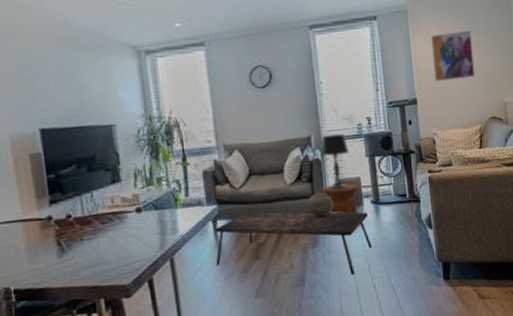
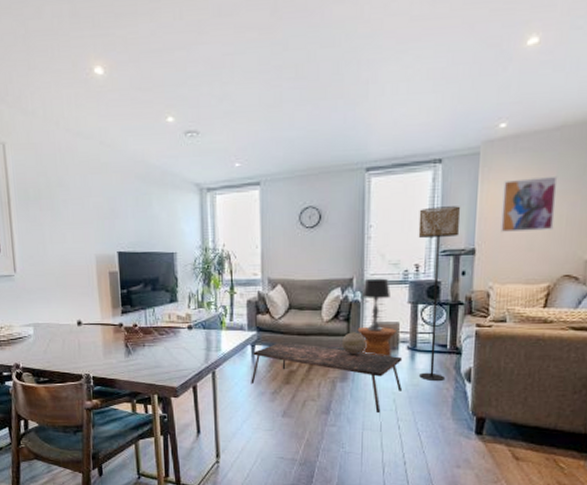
floor lamp: none [363,59,409,233] -> present [418,206,461,380]

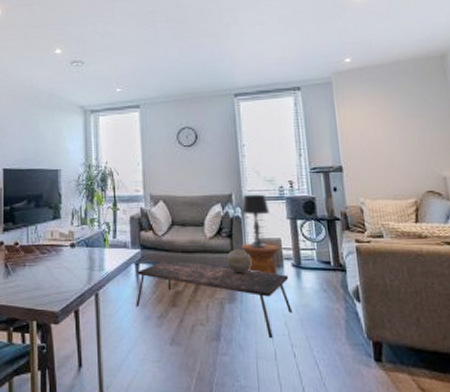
floor lamp: present [418,206,461,380] -> none [286,127,333,301]
wall art: present [501,175,558,232] -> none [357,102,409,151]

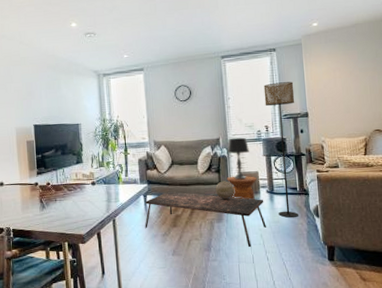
floor lamp: none [286,127,333,301] -> present [263,82,298,218]

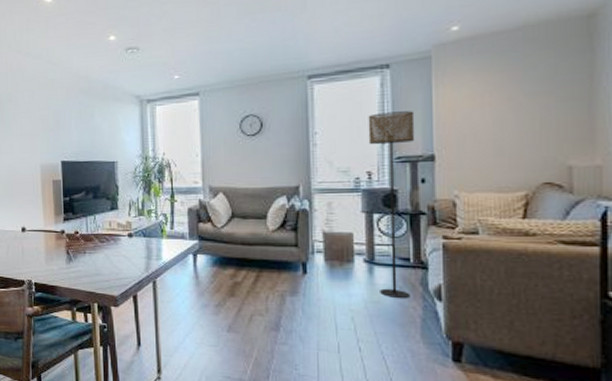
coffee table: present [145,191,266,248] -> none [193,251,360,333]
decorative sphere: present [215,181,235,200] -> none [289,242,318,267]
side table: present [226,176,257,200] -> none [306,237,350,269]
table lamp: present [227,137,249,180] -> none [309,186,341,243]

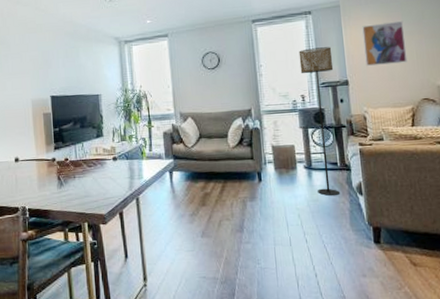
wall art: none [462,77,525,137] -> present [362,20,408,66]

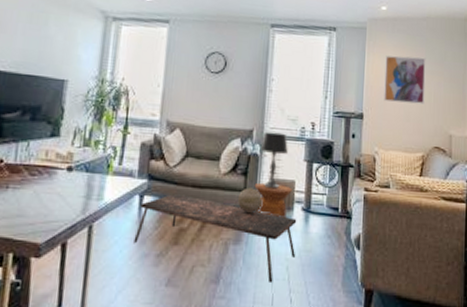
coffee table: none [171,166,304,229] -> present [133,193,297,284]
decorative sphere: none [247,155,269,176] -> present [237,187,263,214]
table lamp: none [259,107,284,154] -> present [260,131,288,189]
side table: none [259,150,293,176] -> present [254,182,292,217]
floor lamp: present [298,47,340,196] -> none [312,69,352,247]

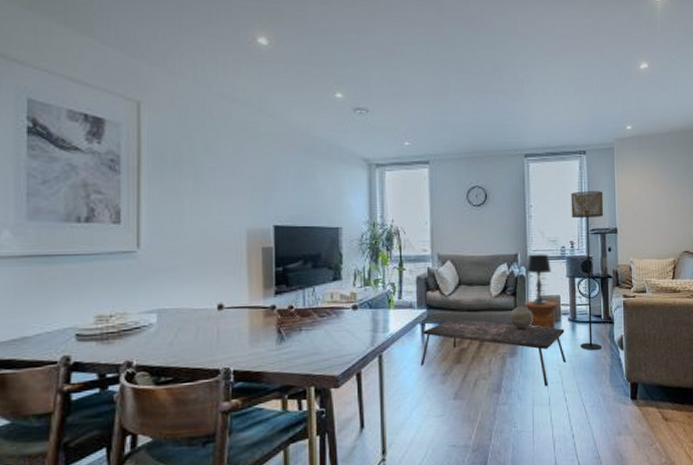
floor lamp: none [312,69,352,247] -> present [570,191,604,350]
wall art: present [384,55,426,105] -> none [634,170,673,214]

